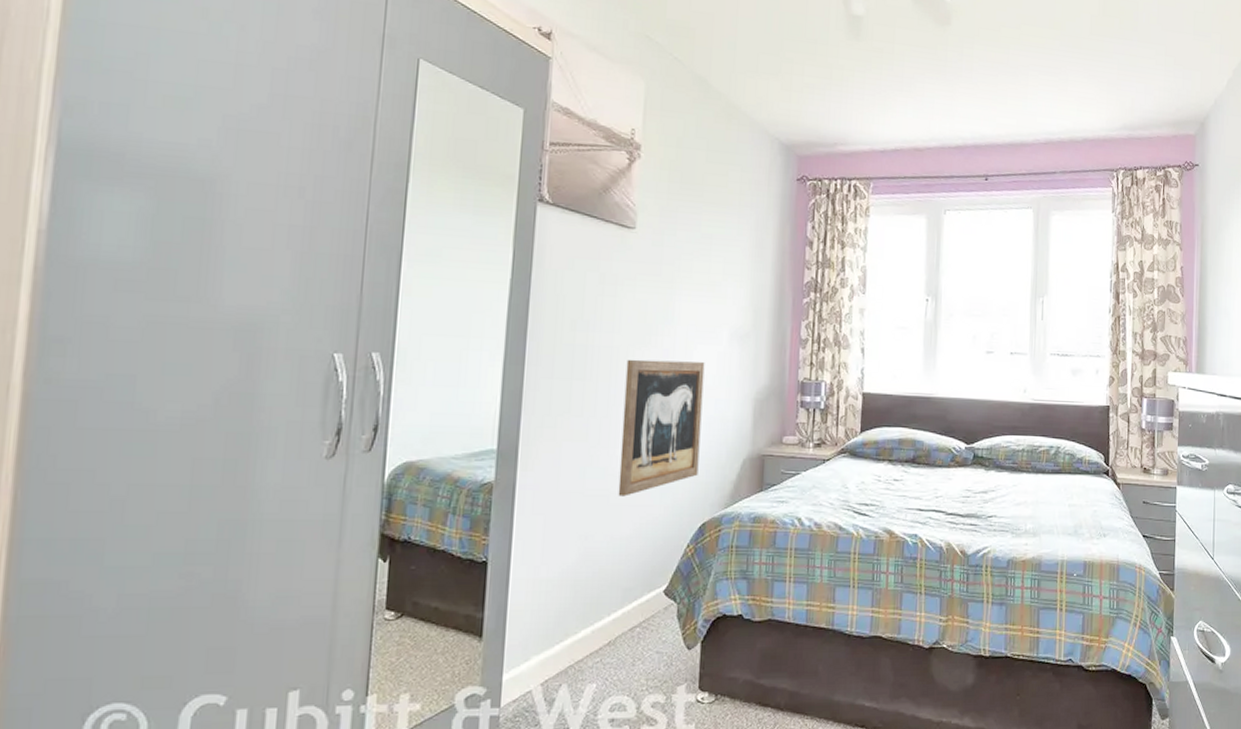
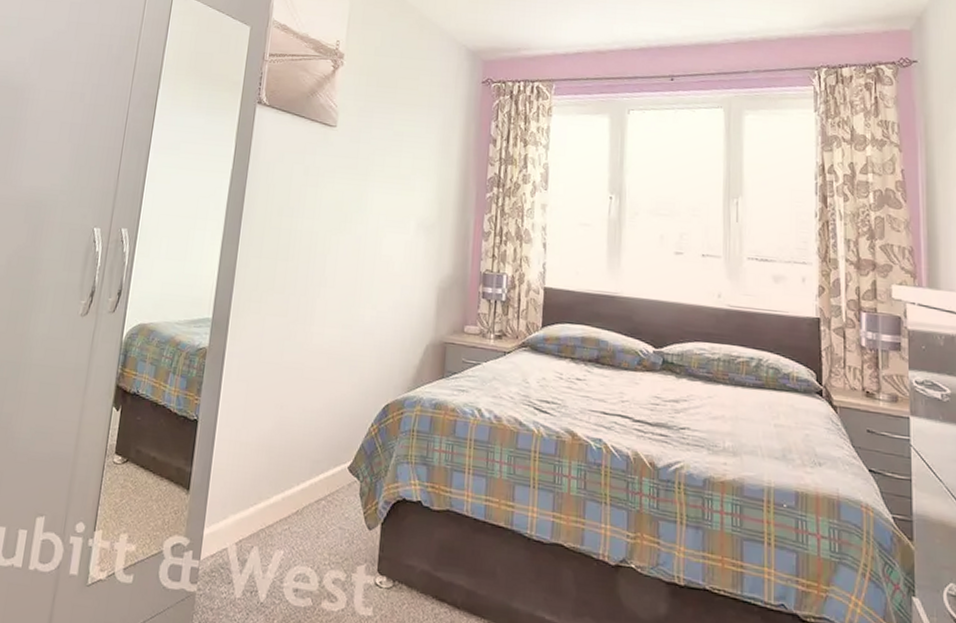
wall art: present [618,359,705,497] -> none [311,244,393,372]

